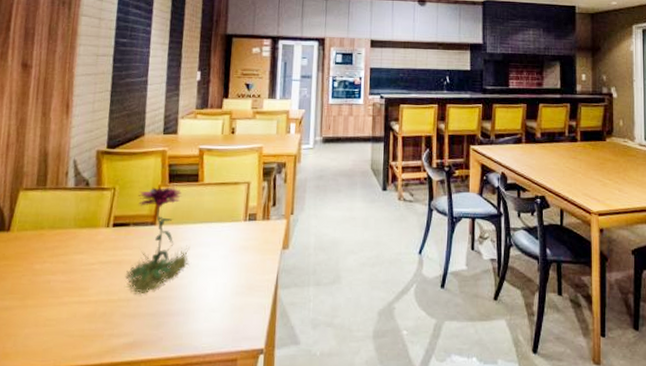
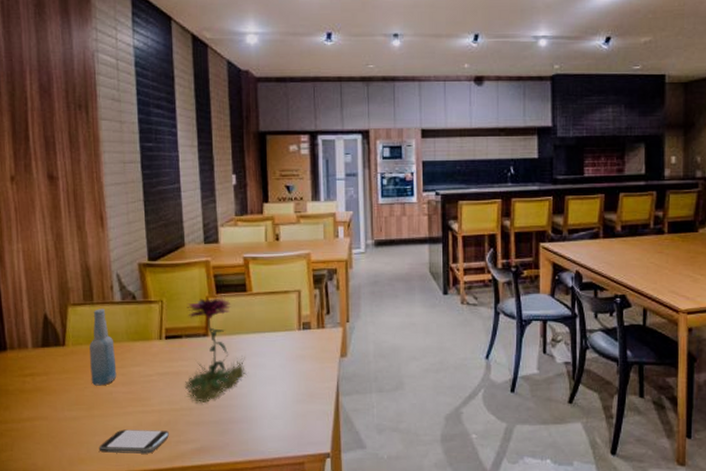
smartphone: none [26,321,103,348] -> present [98,429,169,454]
bottle: none [30,194,61,274] -> present [89,309,117,386]

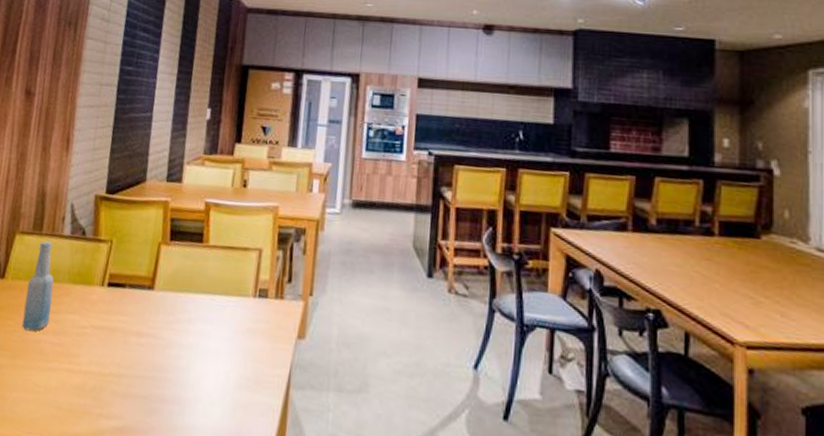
smartphone: present [98,429,169,454] -> none [13,388,92,424]
flower: present [184,297,247,404] -> none [117,244,190,372]

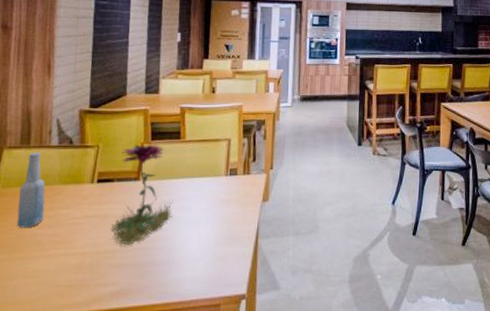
flower: none [117,244,190,372] -> present [110,144,173,246]

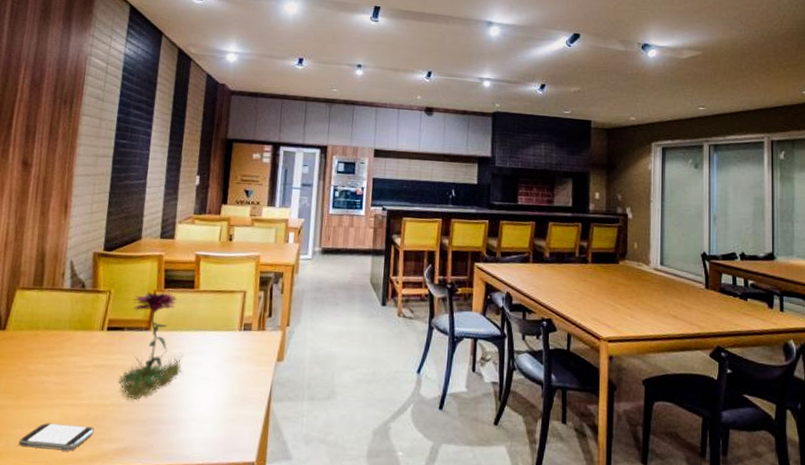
smartphone: none [14,272,89,297] -> present [18,423,94,451]
bottle: present [16,152,46,228] -> none [24,294,56,375]

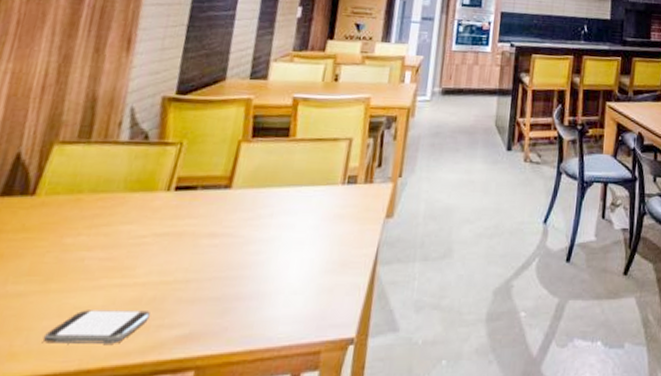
flower: present [118,292,183,400] -> none [185,142,272,274]

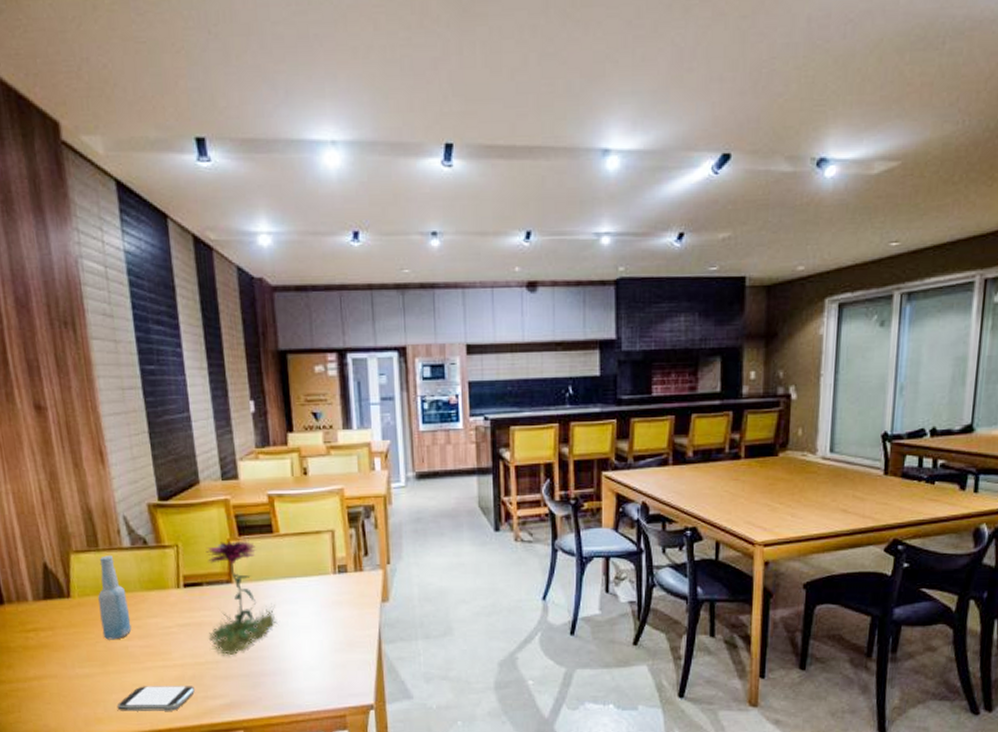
bottle: none [58,149,106,250] -> present [98,555,132,640]
flower: none [185,142,272,274] -> present [206,540,278,656]

